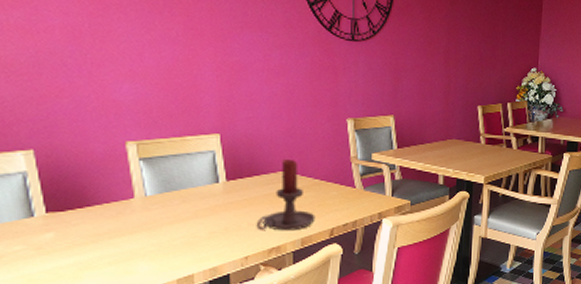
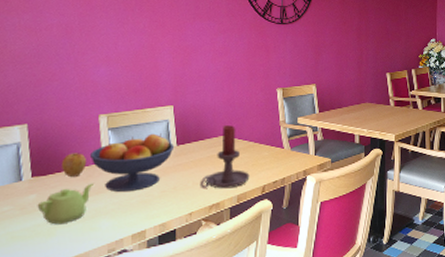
teapot: none [56,221,126,267] -> present [37,183,94,225]
apple: none [82,186,116,213] -> present [61,153,87,177]
fruit bowl: none [117,166,224,231] -> present [89,133,175,192]

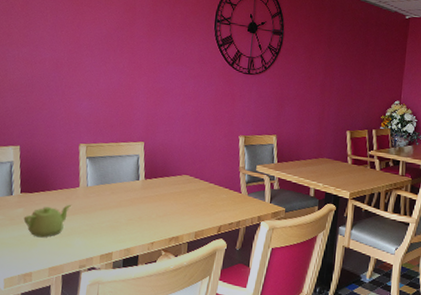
apple: present [61,153,87,177] -> none [45,175,67,197]
fruit bowl: present [89,133,175,192] -> none [69,166,143,216]
candle holder: present [200,125,250,189] -> none [162,165,208,225]

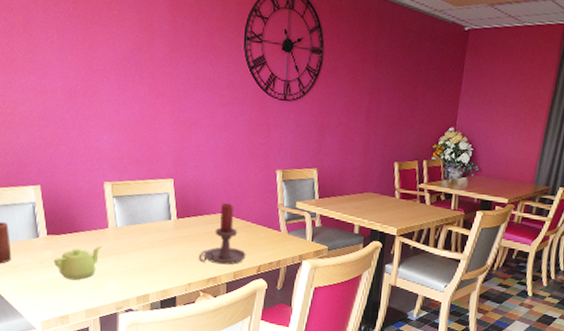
candle holder: none [162,165,208,225] -> present [198,203,246,265]

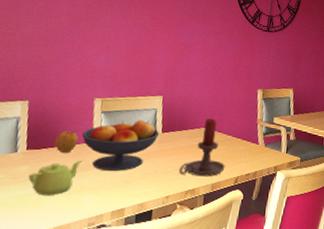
apple: none [72,216,95,239] -> present [54,131,79,153]
fruit bowl: none [97,205,175,258] -> present [81,120,160,171]

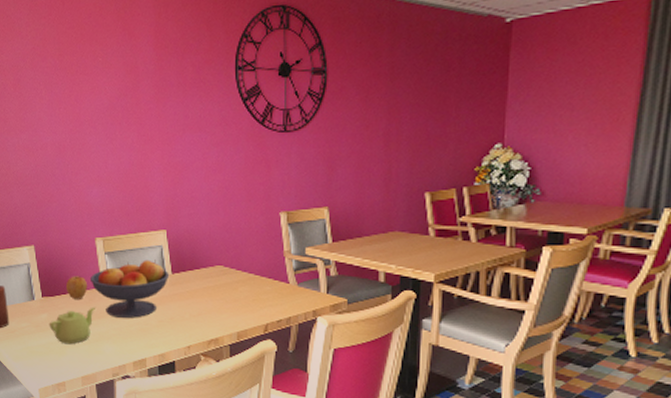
candle holder: present [178,118,225,177] -> none [197,254,250,324]

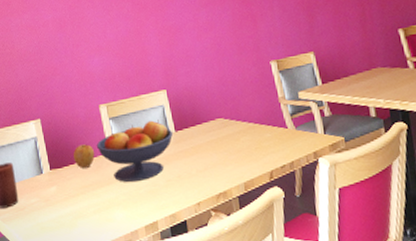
teapot: present [49,307,95,345] -> none [58,173,104,216]

